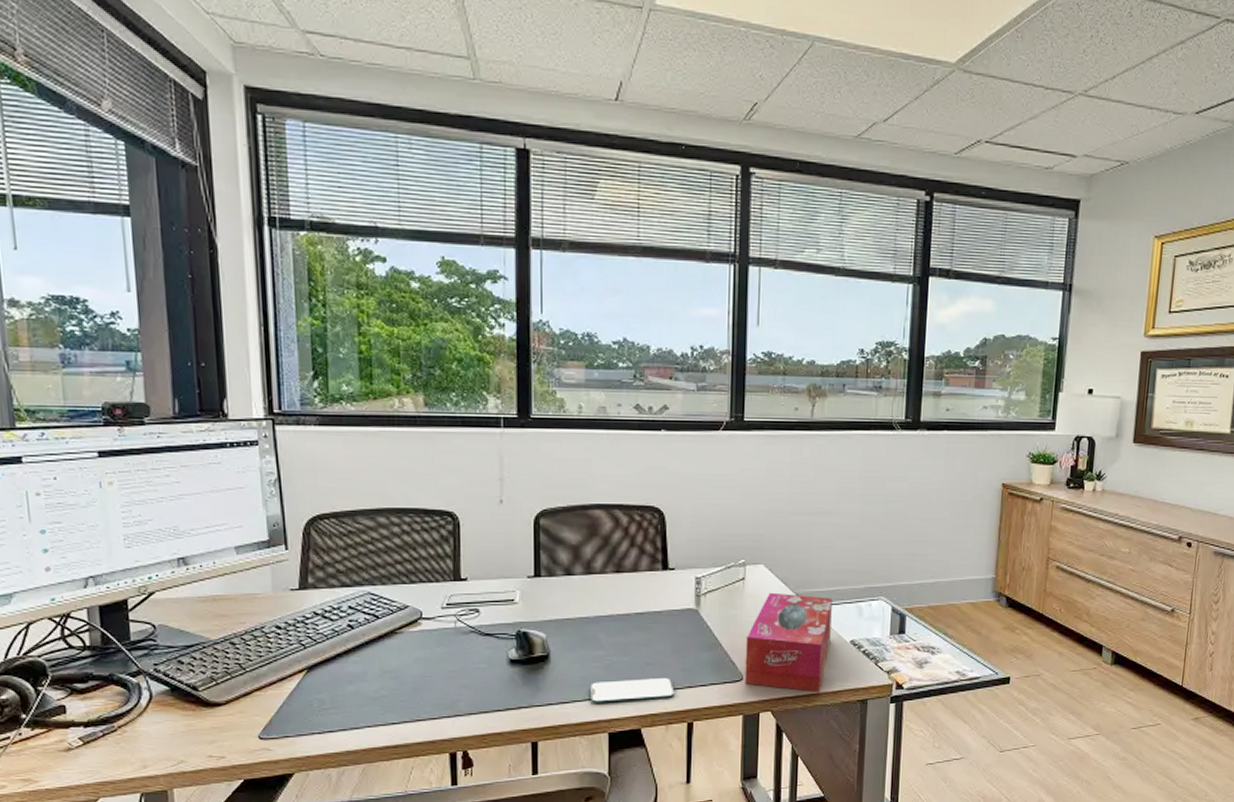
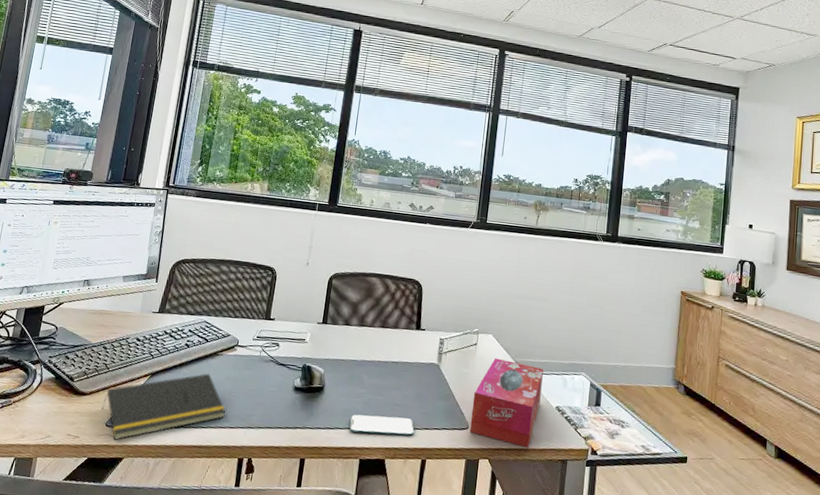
notepad: none [247,657,422,754] -> present [101,373,226,440]

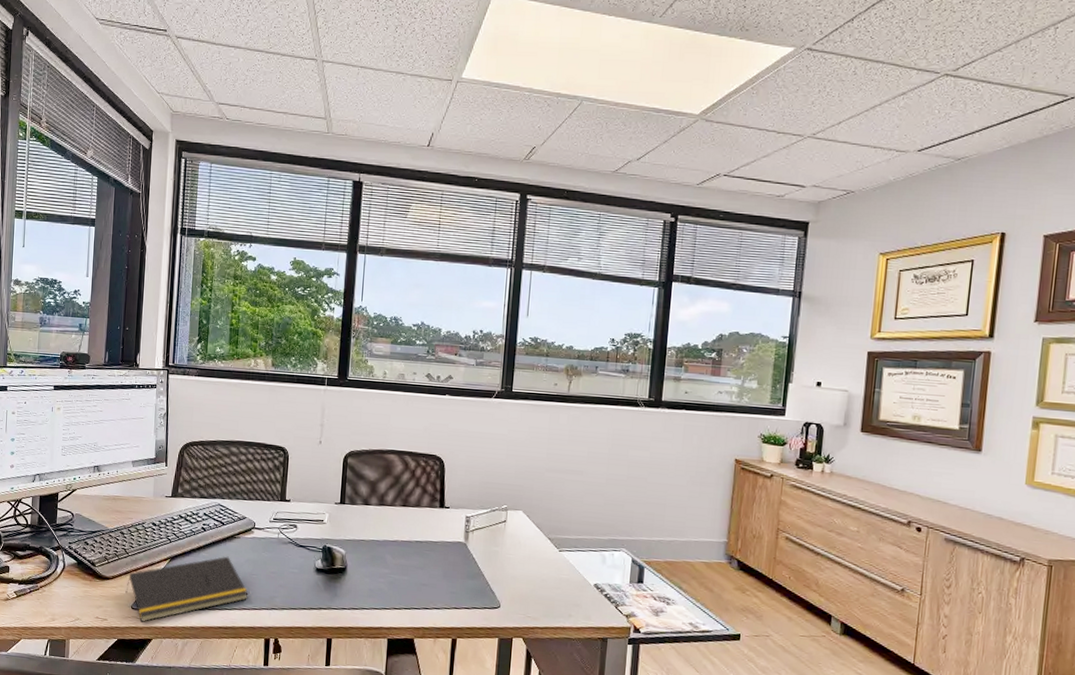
smartphone: present [349,414,415,436] -> none [375,594,443,615]
tissue box: present [469,357,544,448] -> none [501,535,580,626]

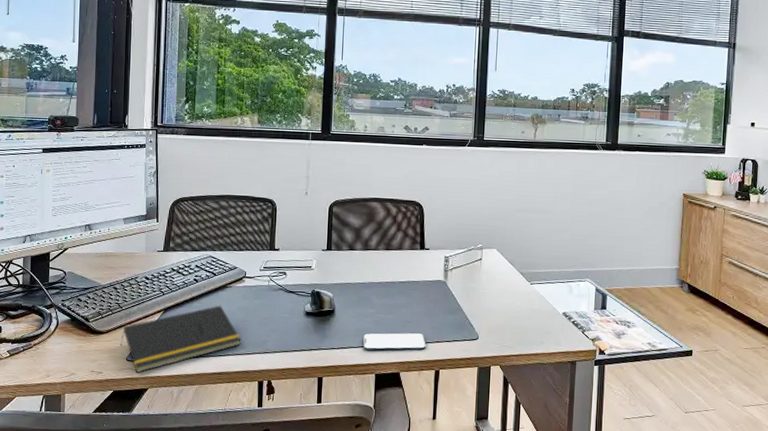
smartphone: none [375,594,443,615] -> present [363,333,426,350]

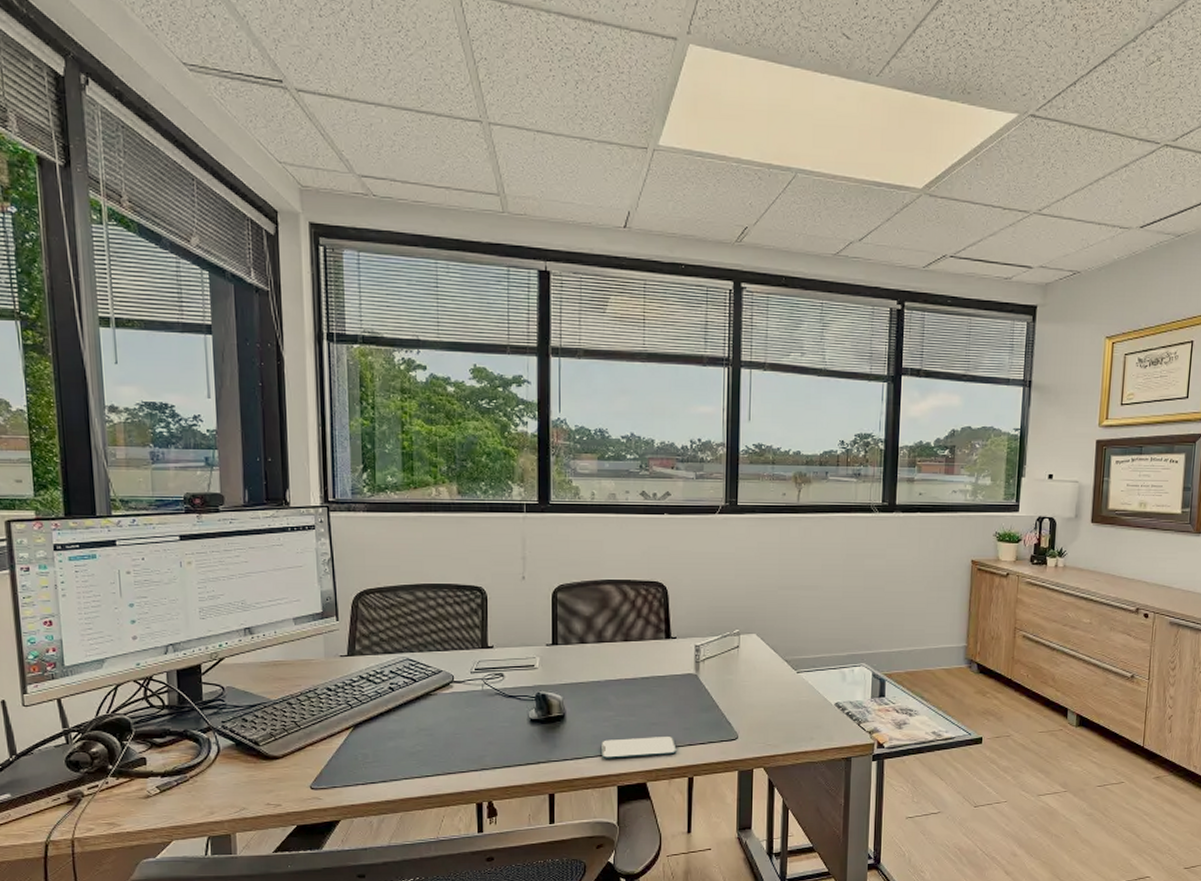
notepad: present [120,305,241,373] -> none [301,717,453,802]

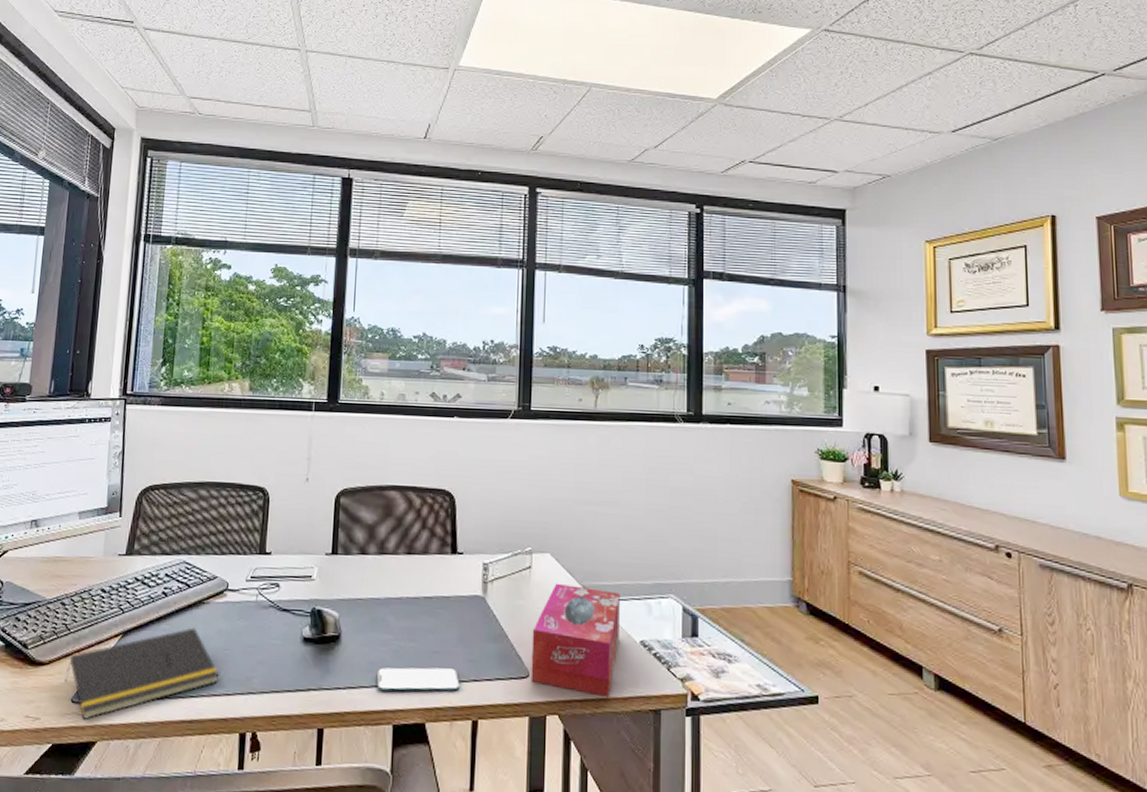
notepad: none [301,717,453,802] -> present [64,627,220,719]
tissue box: none [739,659,818,750] -> present [531,583,620,697]

